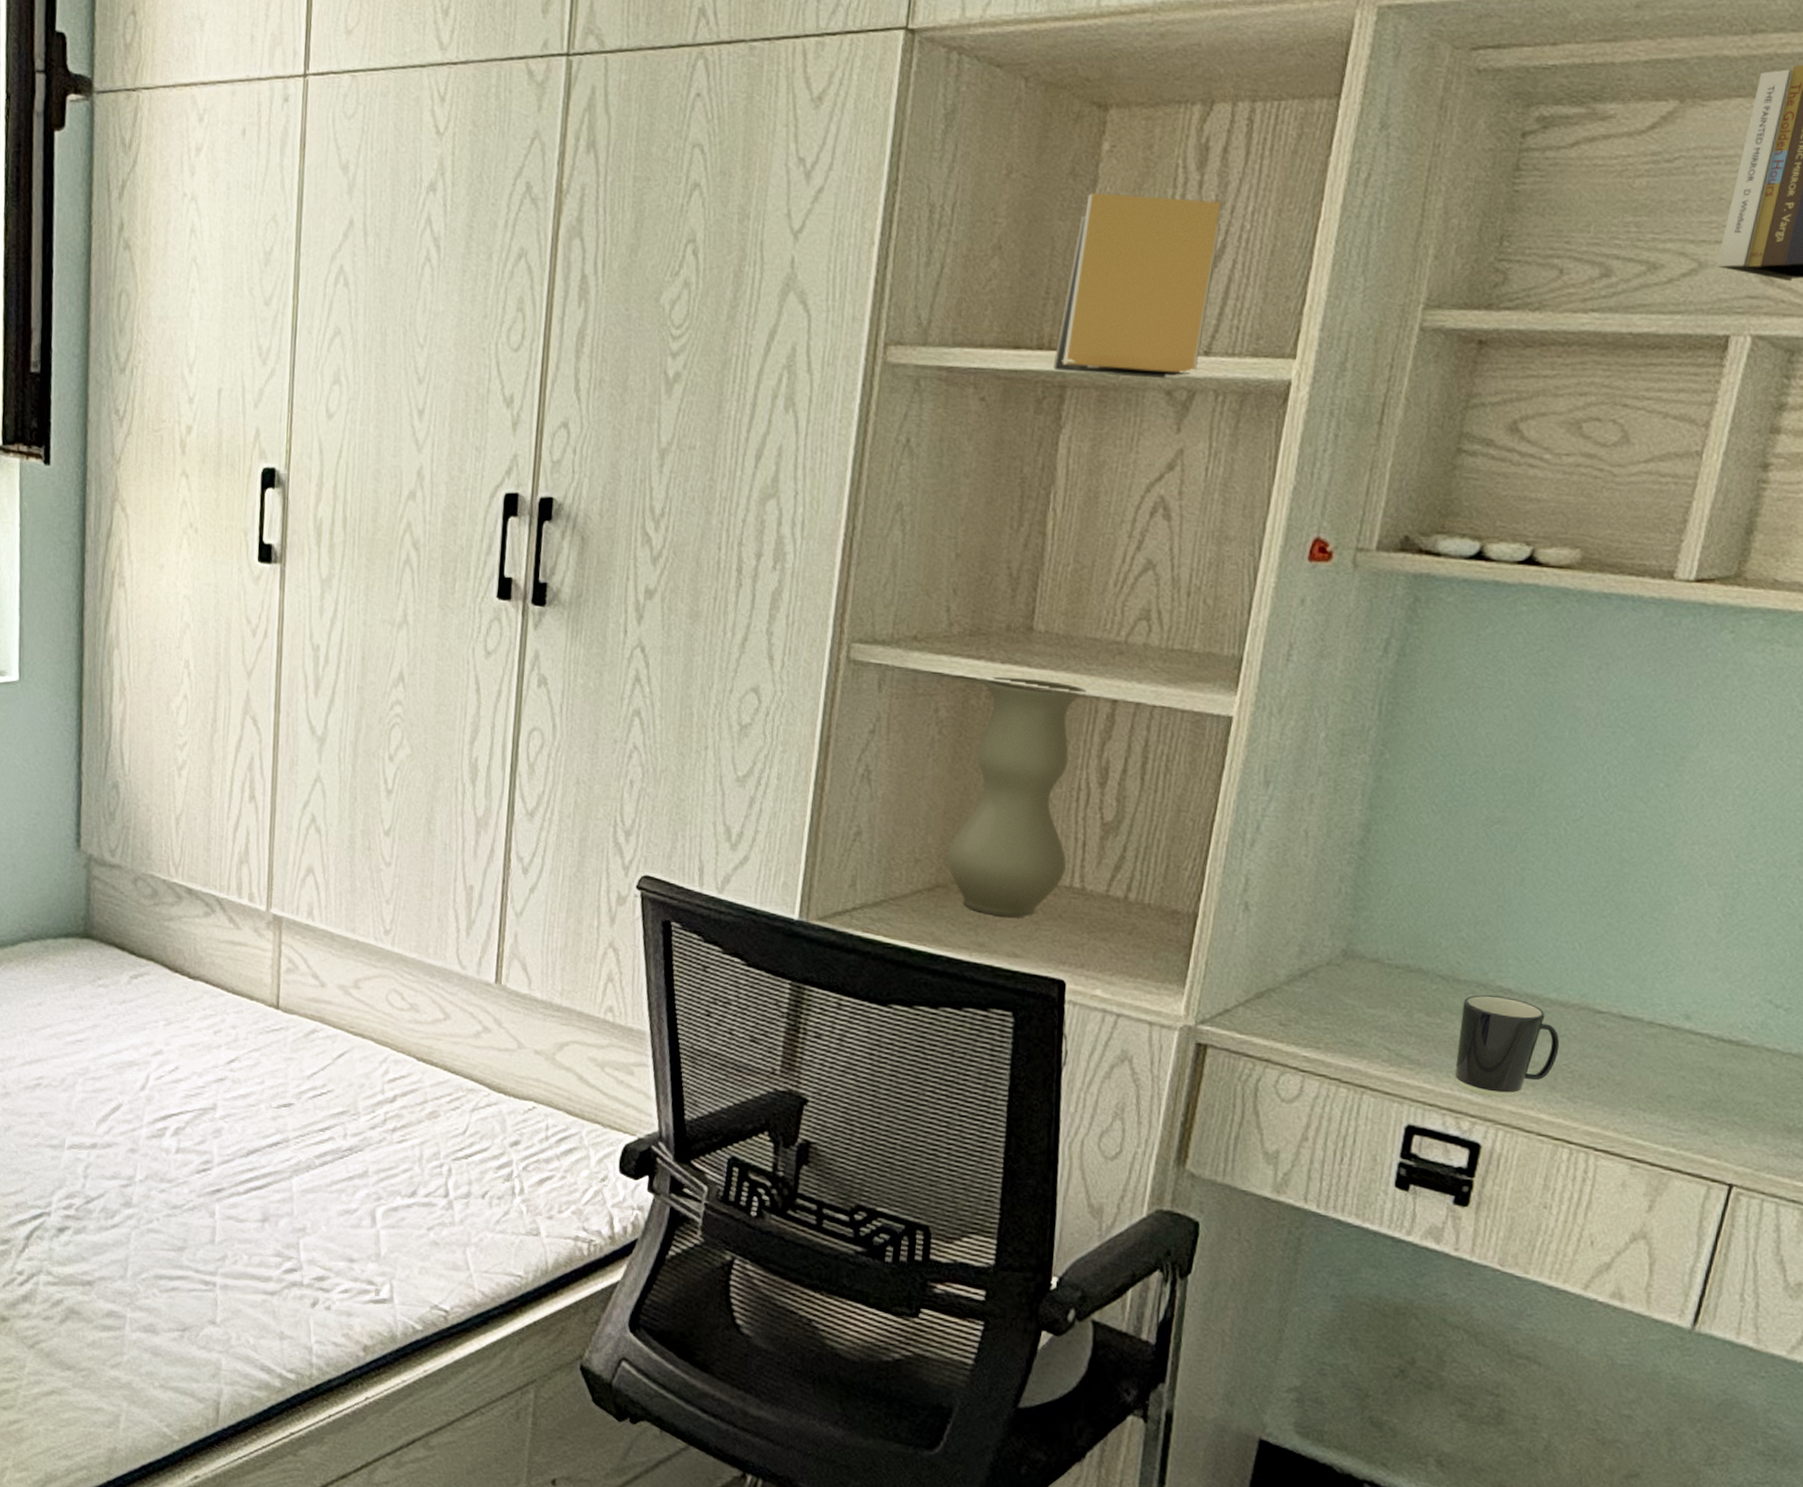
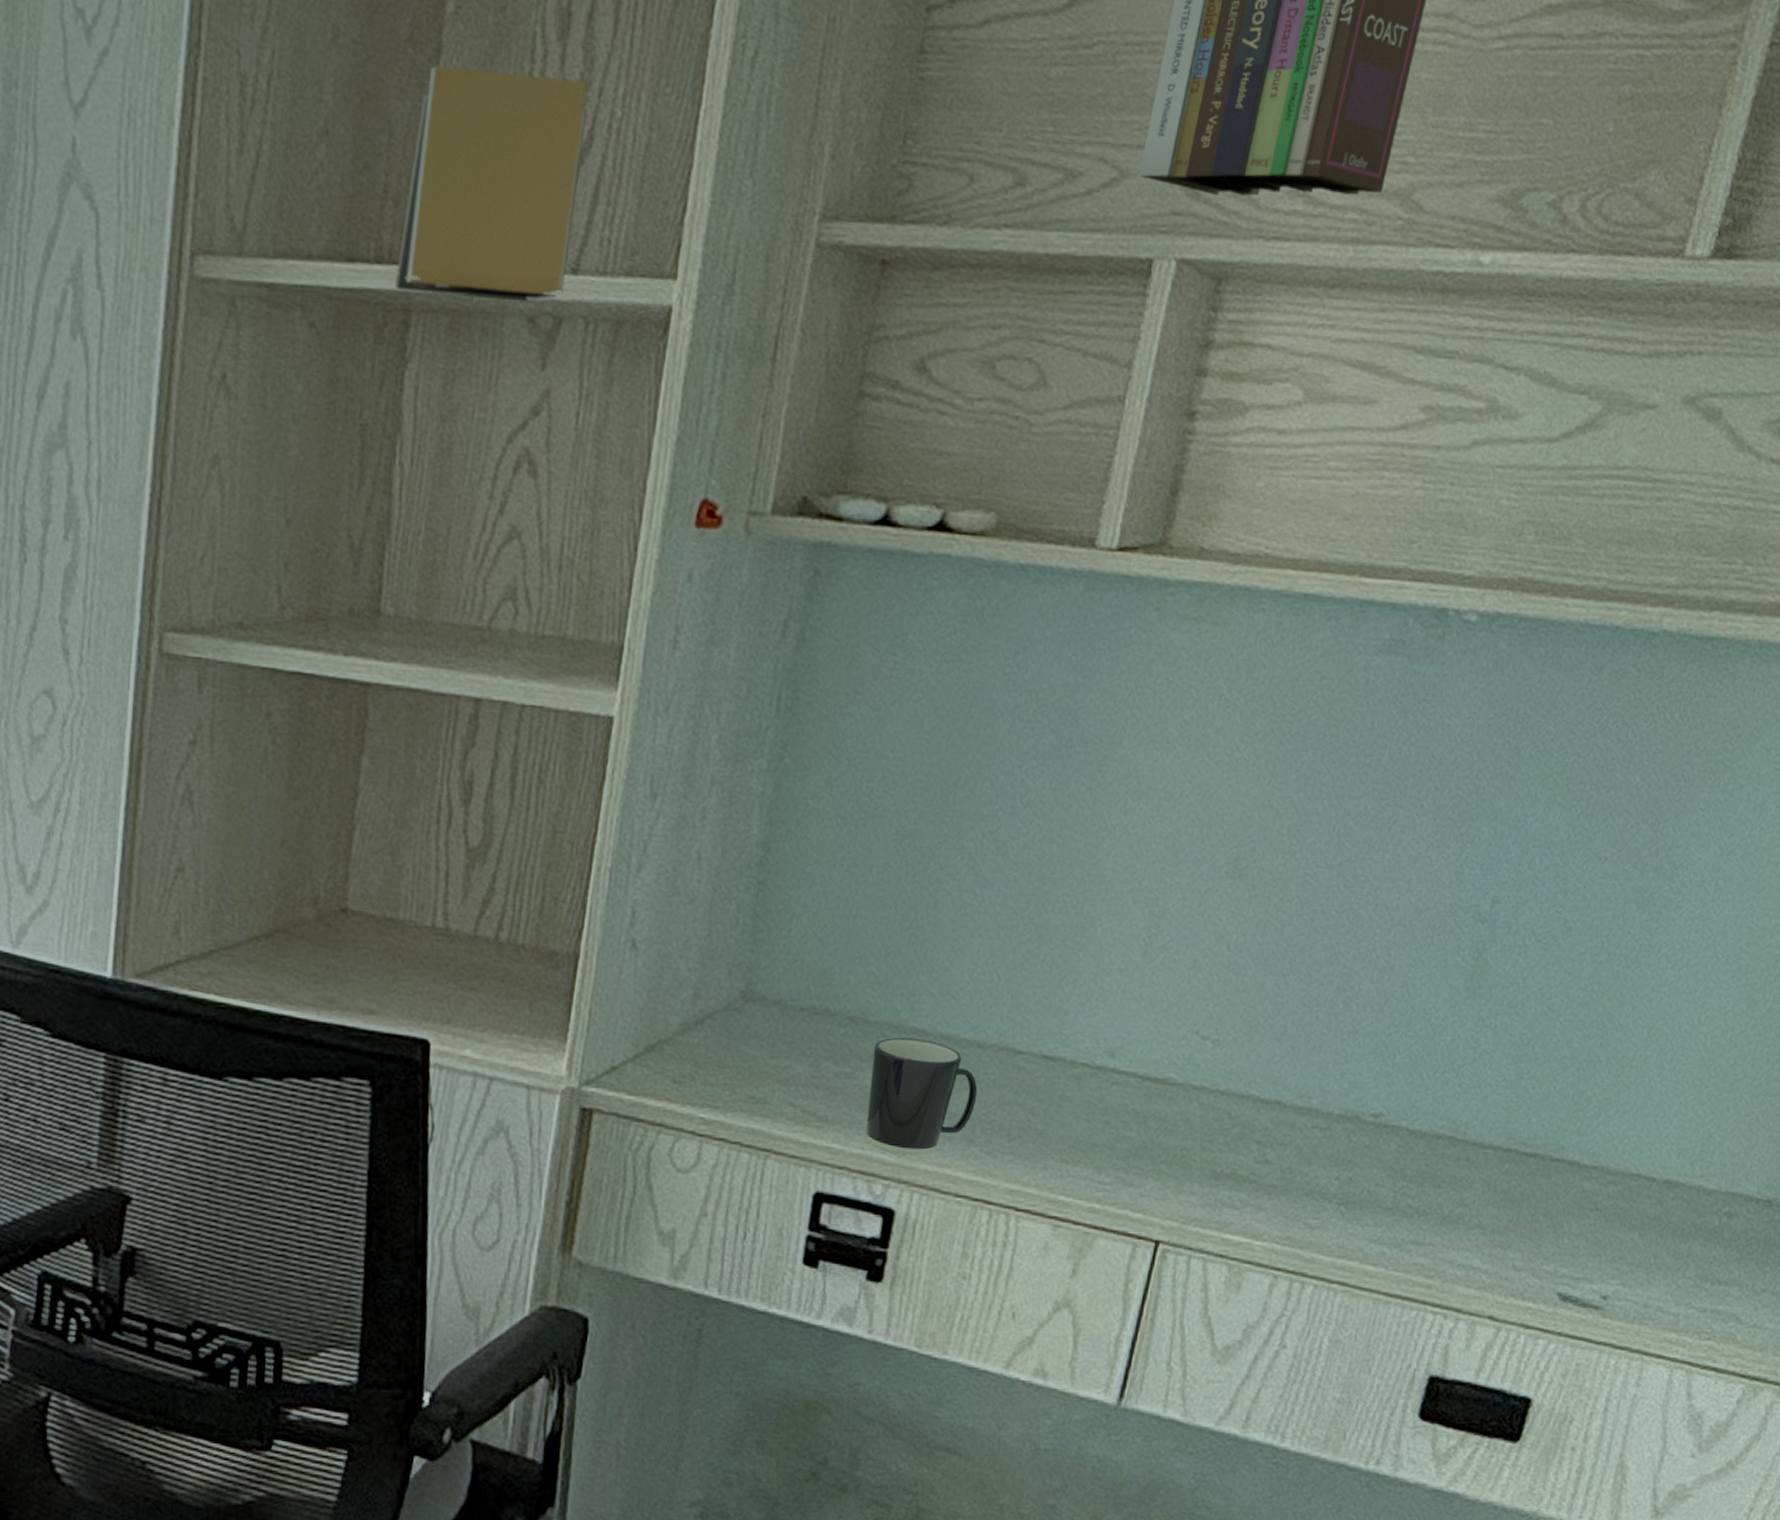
vase: present [947,676,1087,917] -> none [287,672,445,966]

